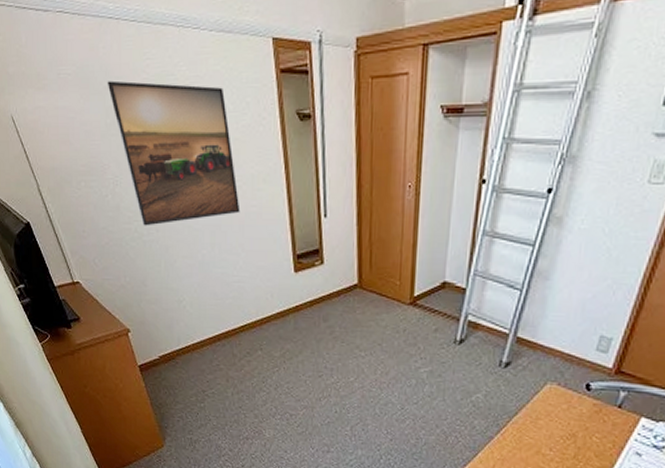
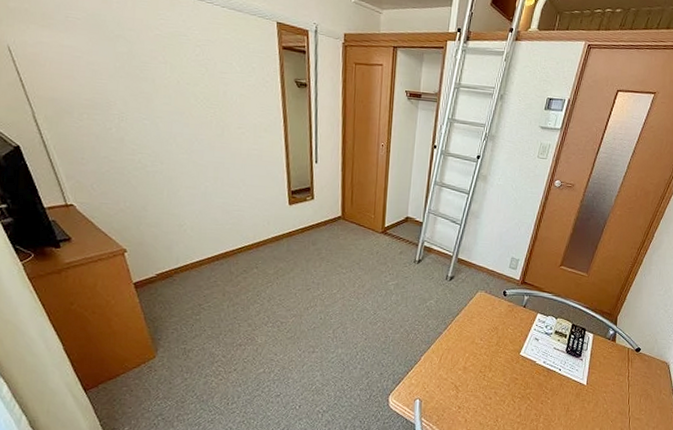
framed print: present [107,80,241,226] -> none [118,31,243,159]

